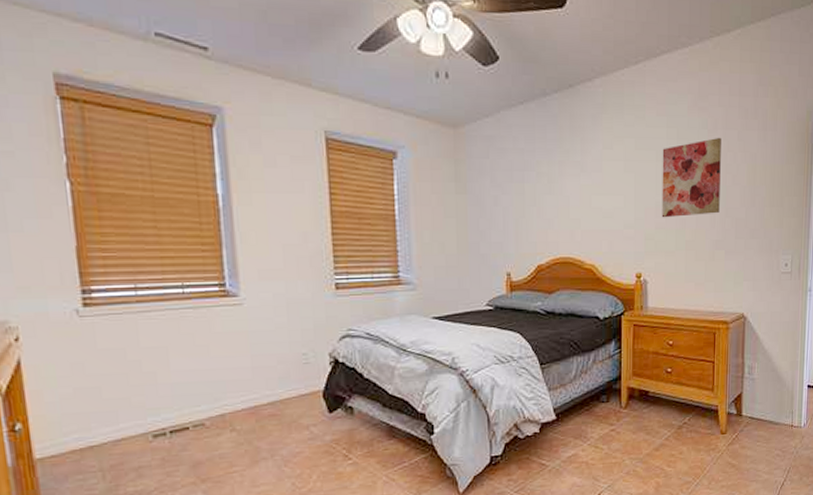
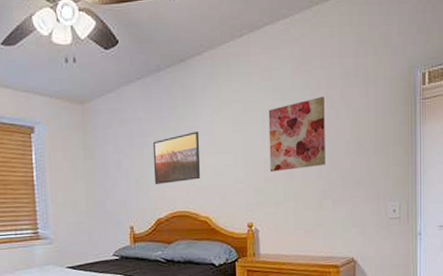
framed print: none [535,168,588,227] -> present [152,131,201,185]

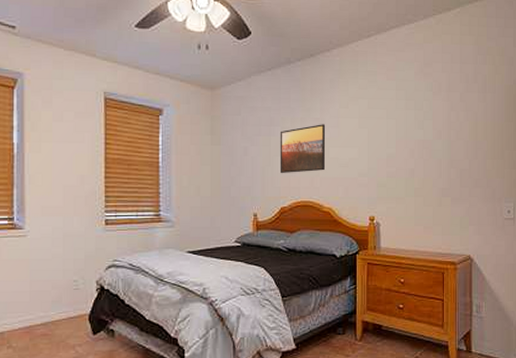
wall art: present [268,96,326,172] -> none [392,98,445,168]

